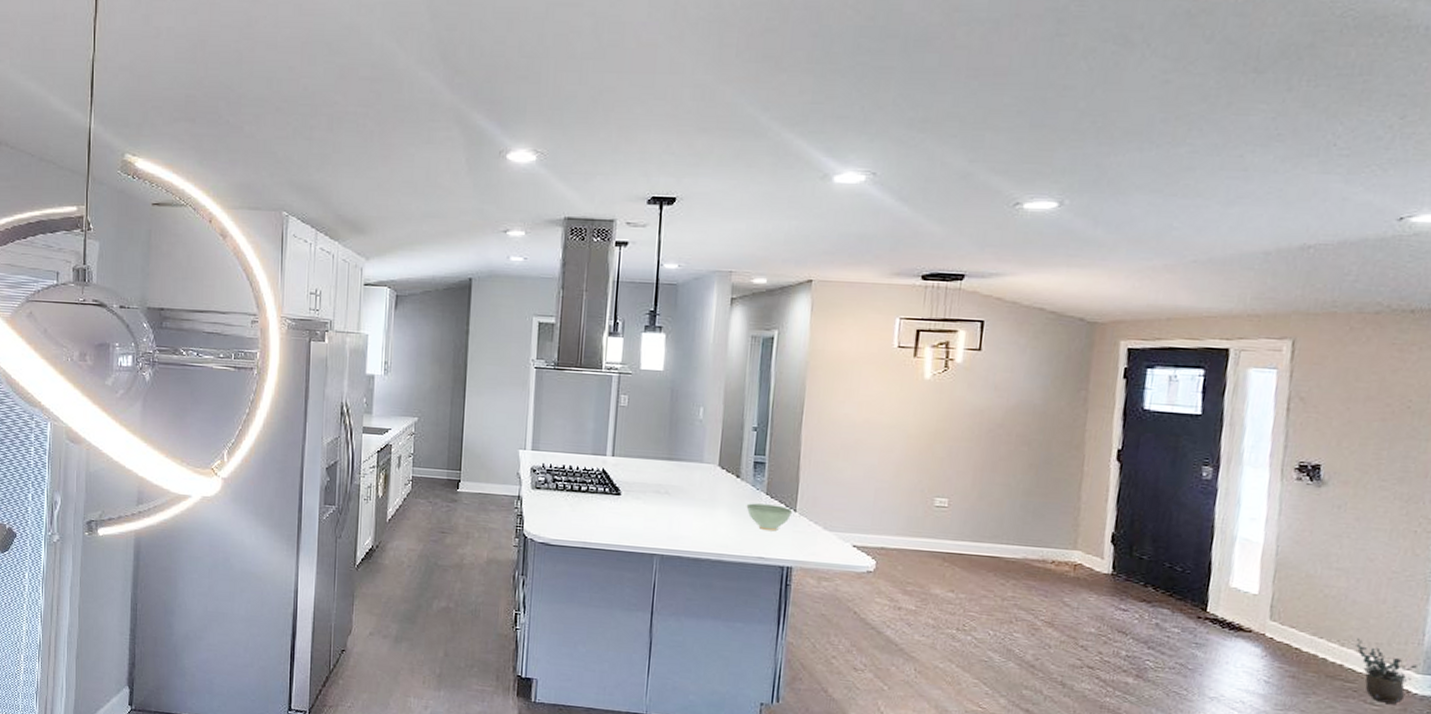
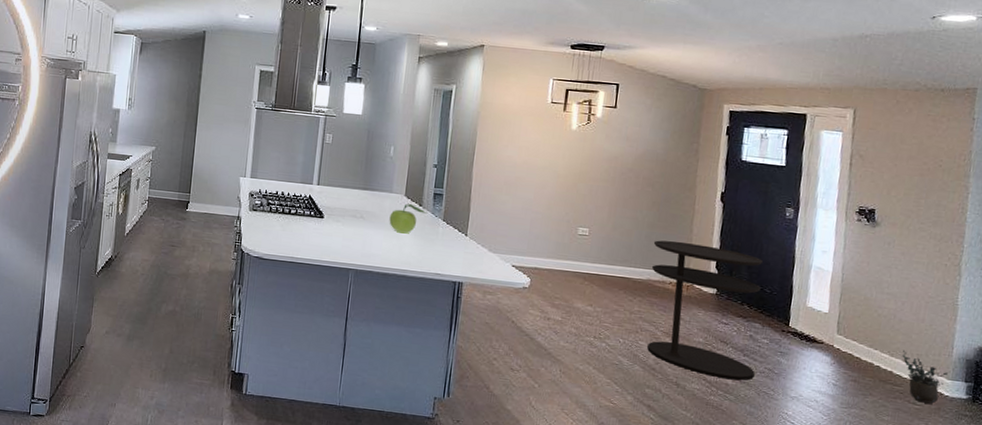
fruit: none [700,475,747,511] -> present [389,204,427,234]
bowl: present [746,503,793,532] -> none [426,228,465,252]
side table: none [1024,510,1172,678] -> present [647,240,763,380]

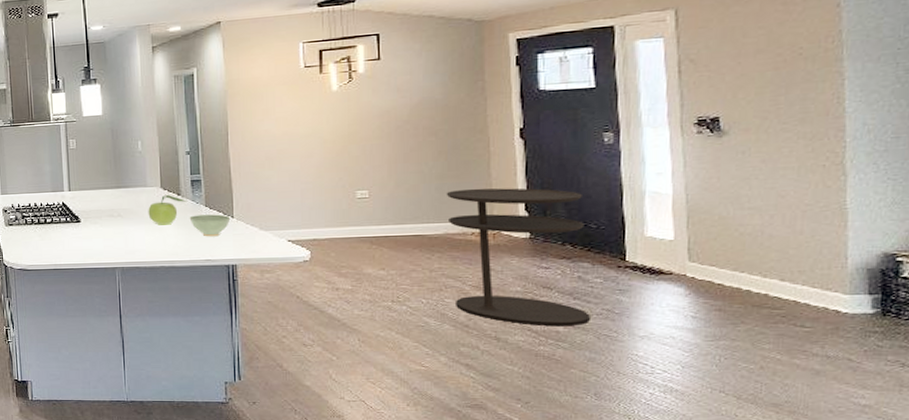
bowl: none [426,228,465,252] -> present [189,214,231,237]
potted plant: present [902,349,948,405] -> none [779,268,844,325]

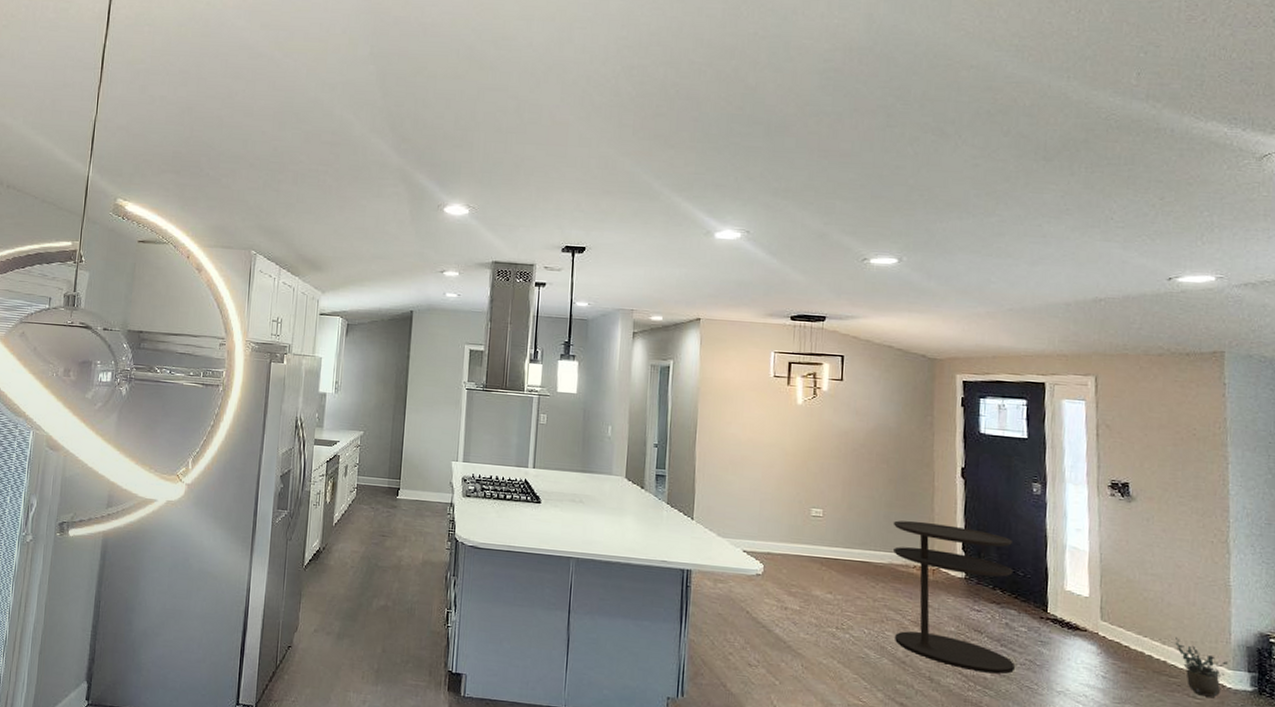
fruit: present [148,195,187,225] -> none [610,486,650,519]
bowl: present [189,214,231,237] -> none [650,511,691,538]
potted plant: none [779,268,844,325] -> present [1175,636,1228,699]

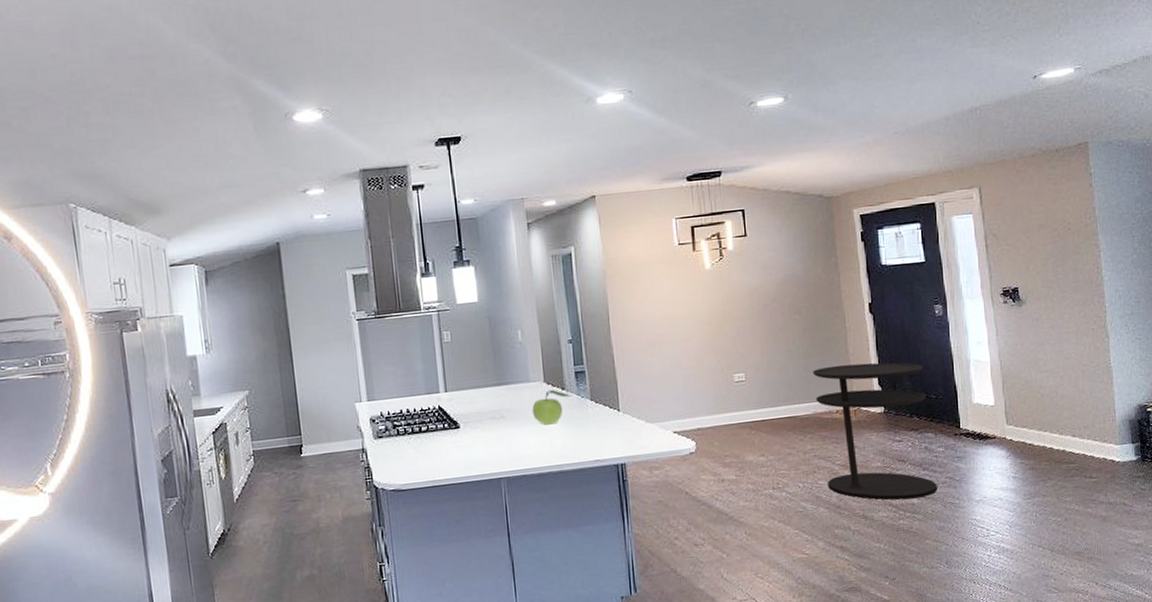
fruit: none [610,486,650,519] -> present [532,390,572,425]
potted plant: present [1175,636,1228,699] -> none [1071,425,1115,475]

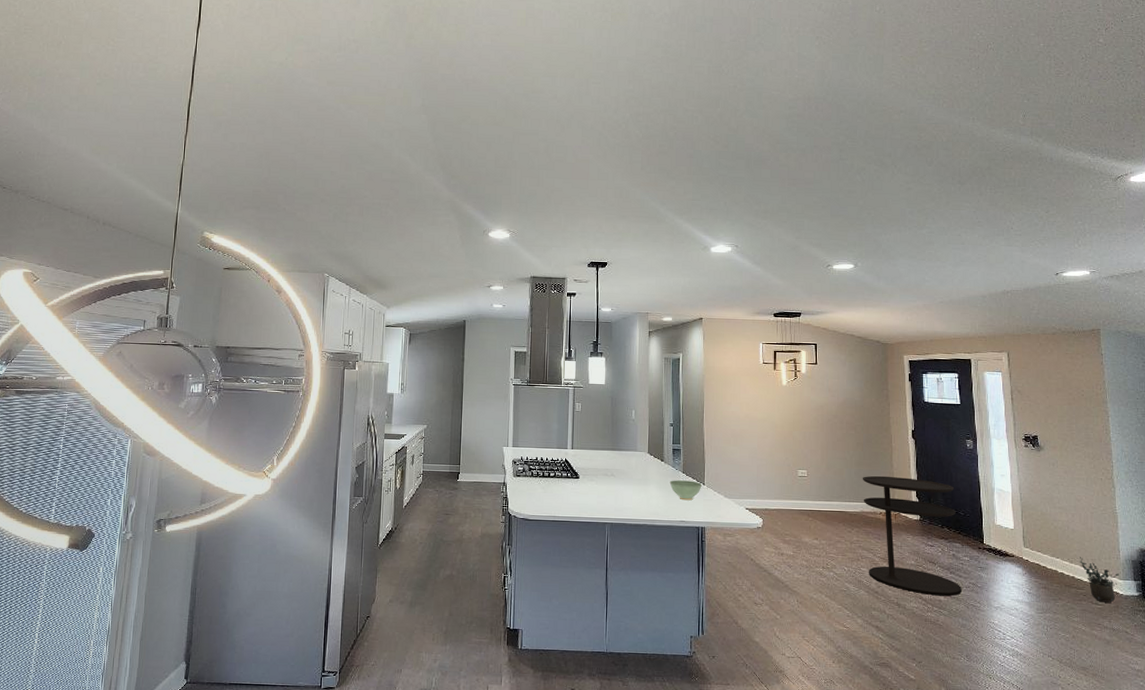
fruit: present [532,390,572,425] -> none [636,460,669,487]
bowl: none [575,408,617,435] -> present [669,480,702,501]
potted plant: none [1071,425,1115,475] -> present [1080,556,1119,604]

